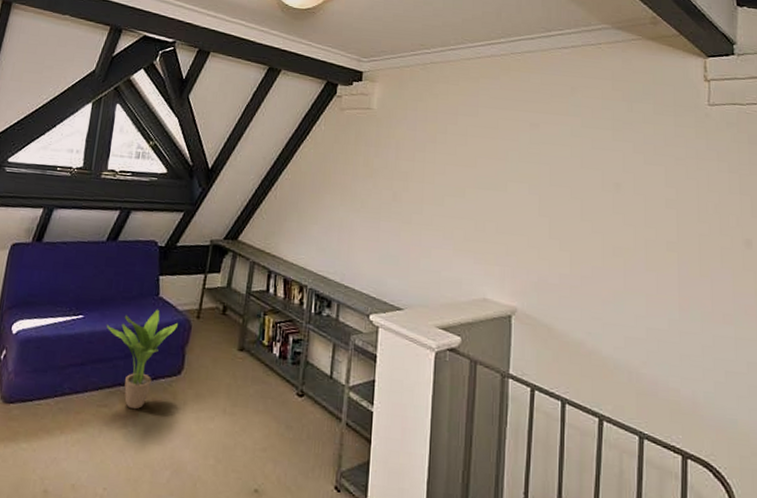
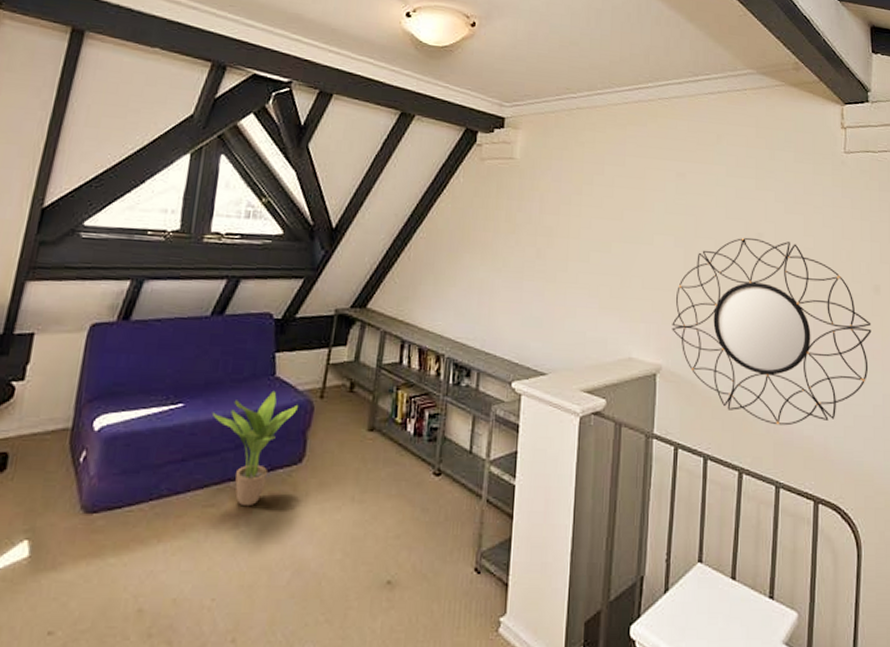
home mirror: none [527,187,743,377] -> present [672,237,872,426]

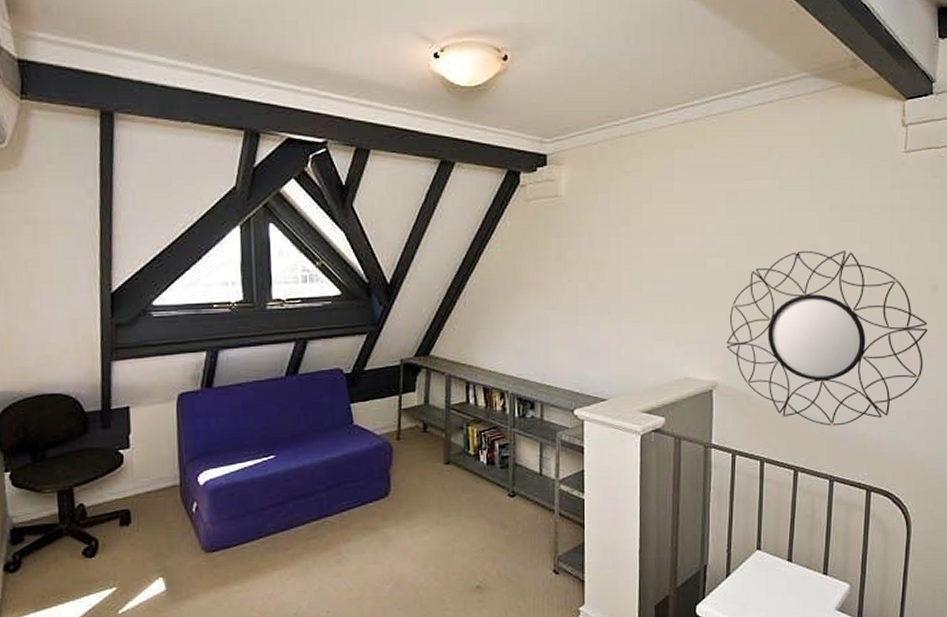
potted plant: present [212,390,298,507] -> none [301,437,378,536]

